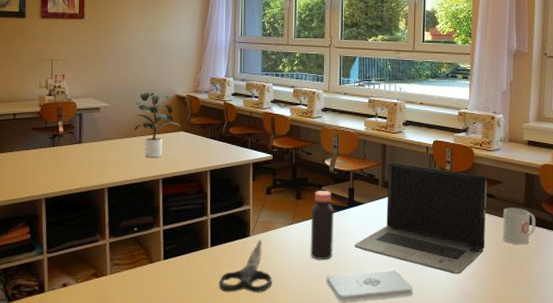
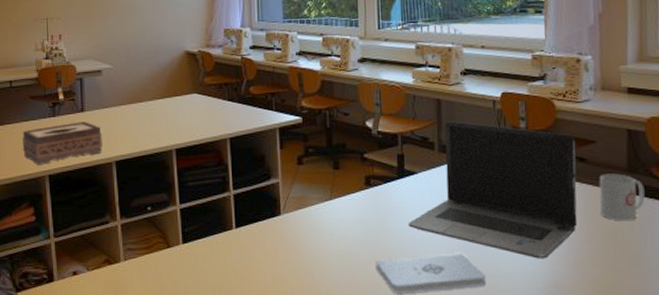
tissue box: none [22,152,97,189] -> present [23,121,102,165]
potted plant: present [134,92,181,158] -> none [140,49,193,126]
scissors: present [218,240,272,293] -> none [247,219,311,282]
bottle: present [310,190,334,260] -> none [353,157,383,243]

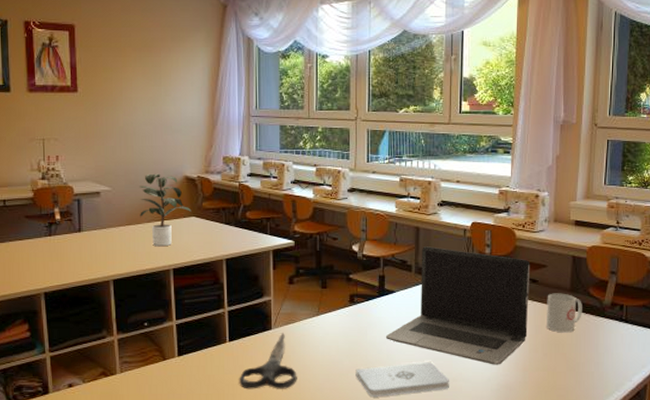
tissue box: present [23,121,102,165] -> none [17,241,100,282]
potted plant: none [140,49,193,126] -> present [139,173,192,247]
scissors: none [247,219,311,282] -> present [239,333,297,390]

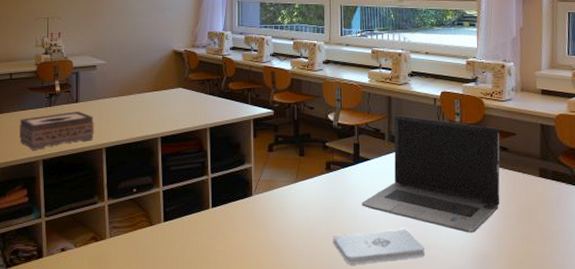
tissue box: none [17,241,100,282] -> present [20,111,94,150]
potted plant: present [139,173,192,247] -> none [132,48,179,116]
scissors: present [239,333,297,390] -> none [221,199,277,255]
mug: present [547,293,582,333] -> none [518,161,554,201]

